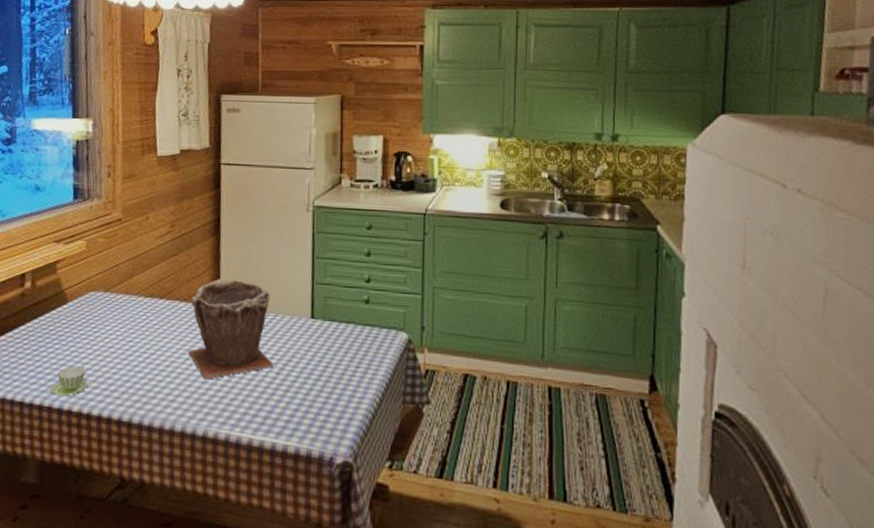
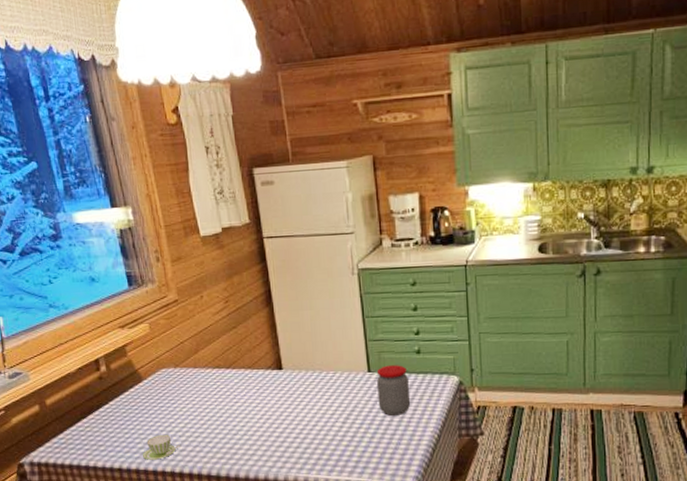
plant pot: present [188,279,273,379] -> none [255,345,338,433]
jar: none [318,313,354,371] -> present [376,365,411,416]

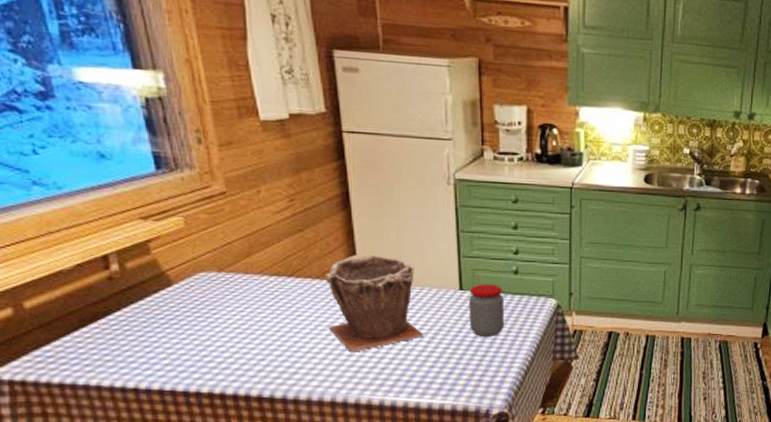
cup: present [142,434,180,460] -> none [168,349,222,379]
plant pot: none [255,345,338,433] -> present [325,255,423,351]

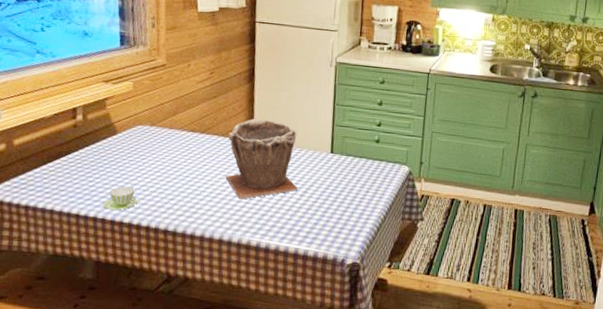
cup: none [168,349,222,379] -> present [102,186,143,210]
jar: present [469,284,505,336] -> none [335,149,366,195]

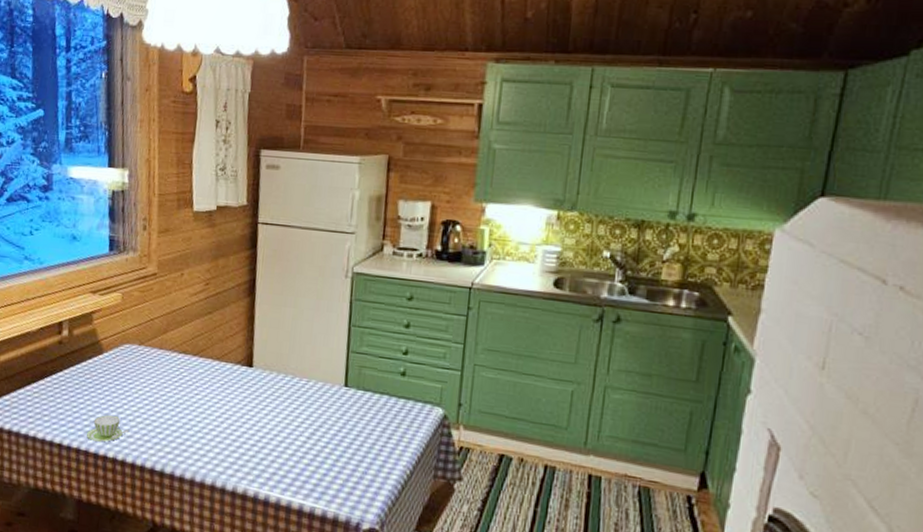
plant pot: present [226,119,298,199] -> none [220,340,304,438]

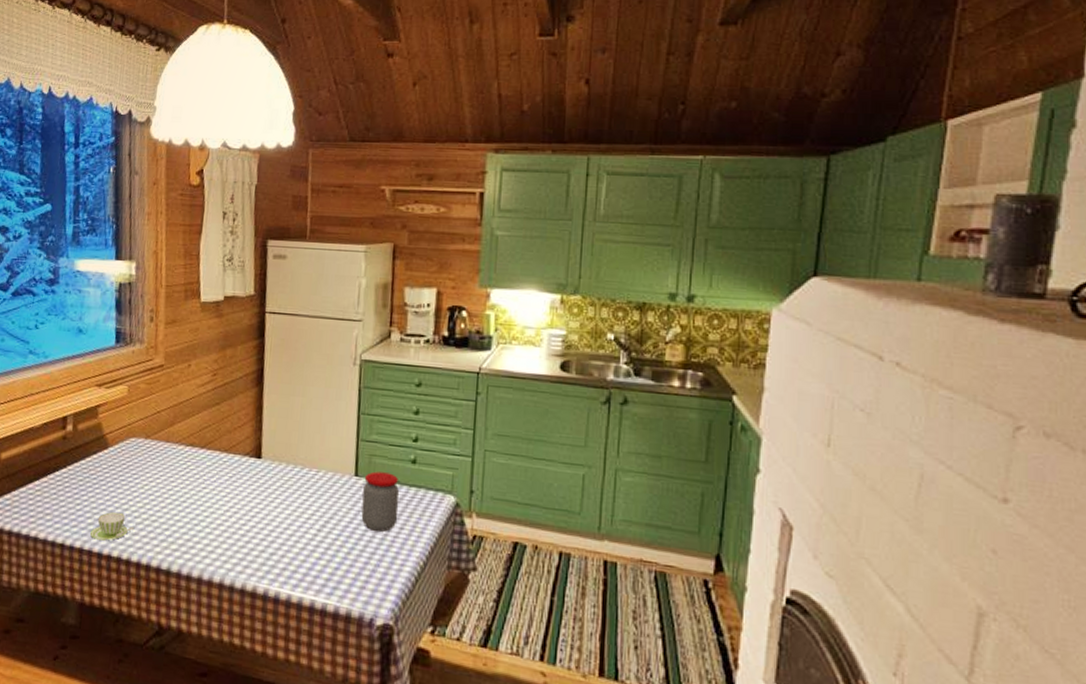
jar: none [350,382,388,441] -> present [361,471,399,532]

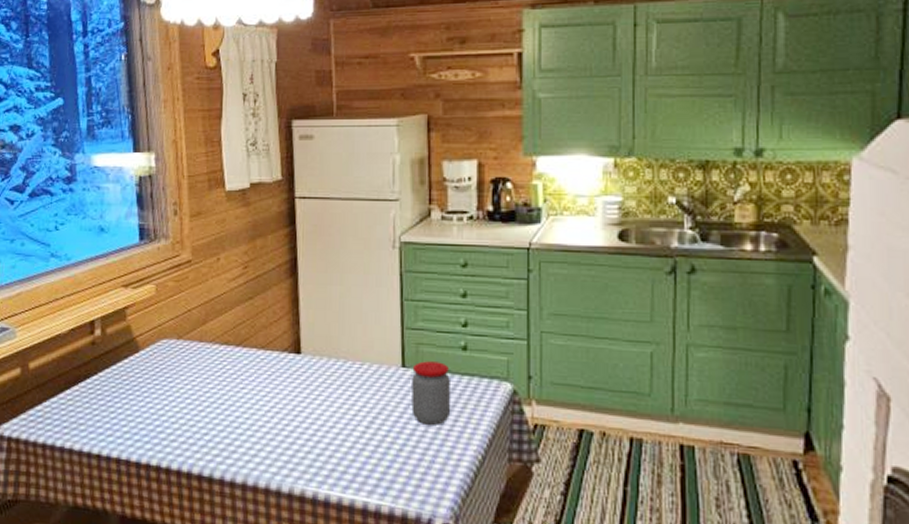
cup: present [89,512,134,541] -> none [126,418,171,449]

